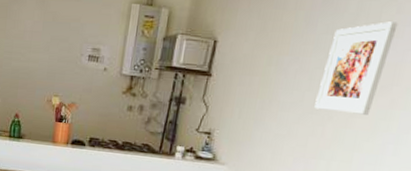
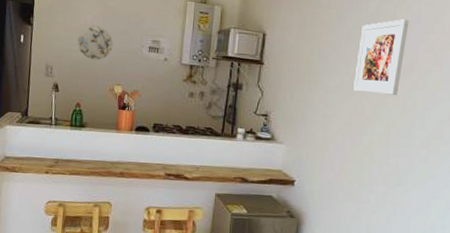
decorative plate: none [17,32,53,70] -> present [77,25,113,60]

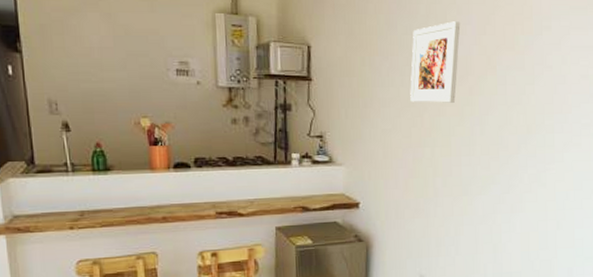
decorative plate: present [77,25,113,60] -> none [85,48,132,90]

